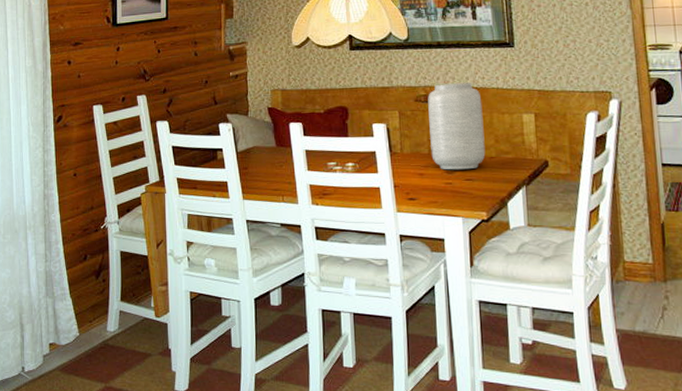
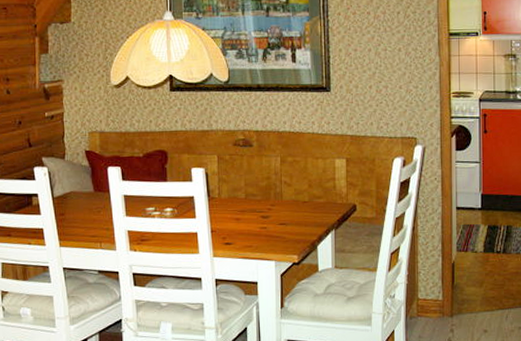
vase: present [428,83,486,170] -> none [246,127,299,215]

